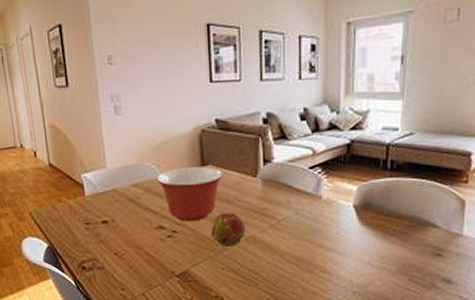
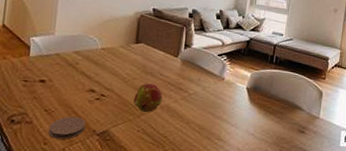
coaster: none [123,258,162,283] -> present [48,116,86,139]
mixing bowl: present [157,167,223,222] -> none [96,42,152,89]

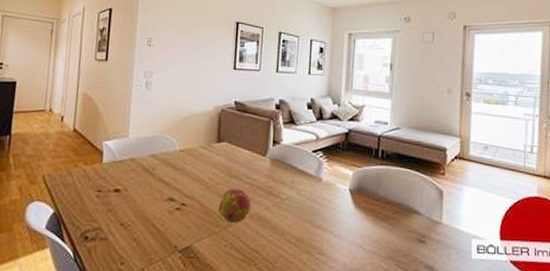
coaster: present [48,116,86,139] -> none [125,230,166,258]

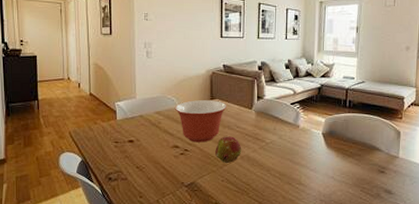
mixing bowl: none [174,142,236,196] -> present [175,100,227,143]

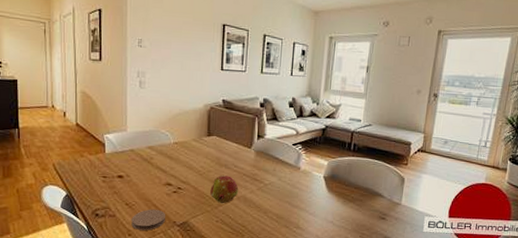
coaster: none [142,171,174,192] -> present [131,209,165,230]
mixing bowl: present [175,100,227,143] -> none [169,136,225,181]

